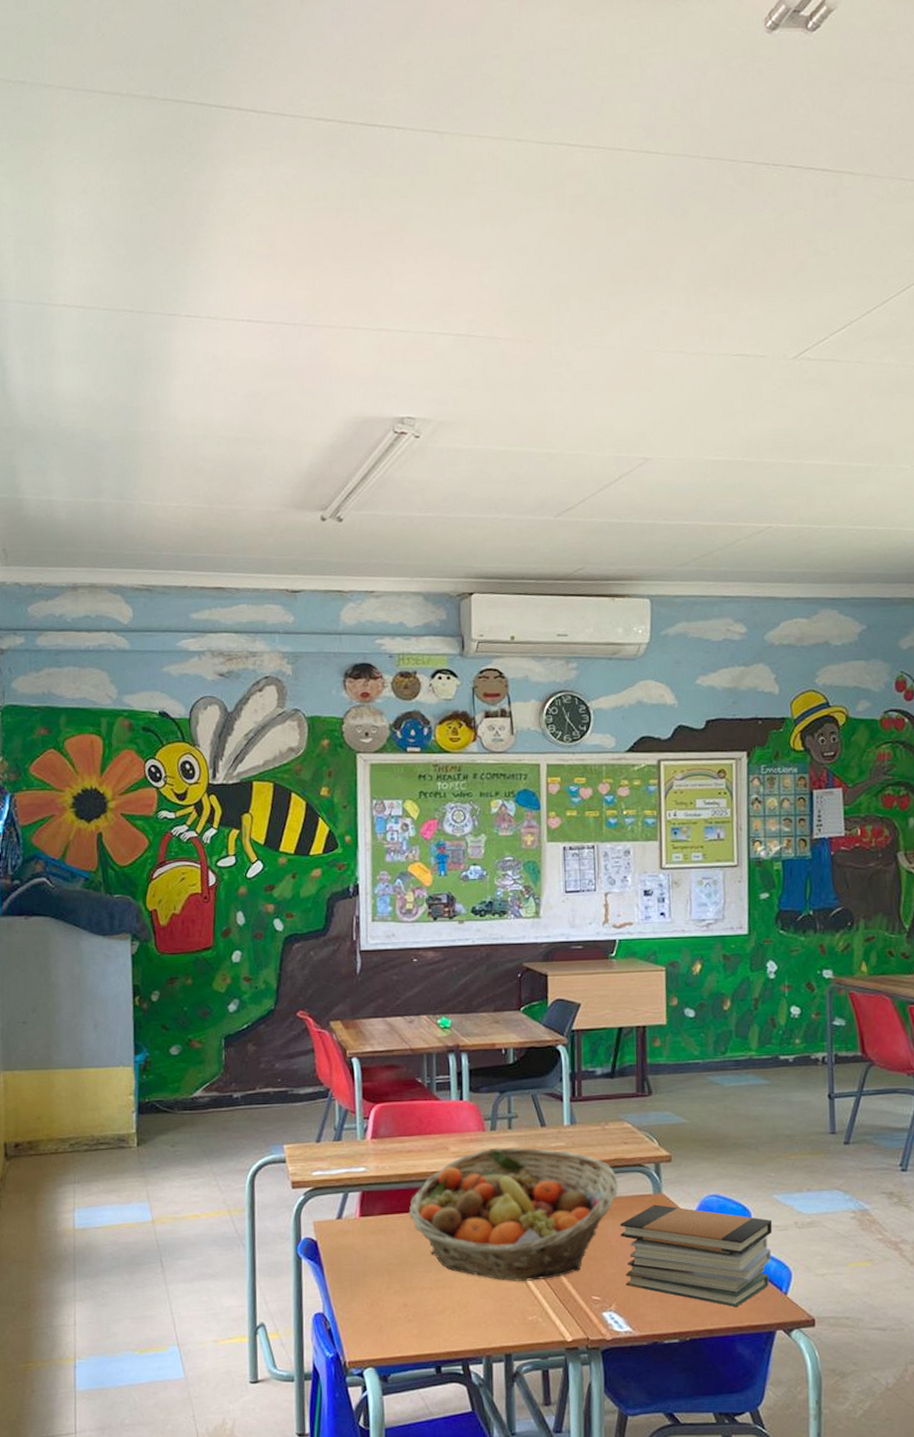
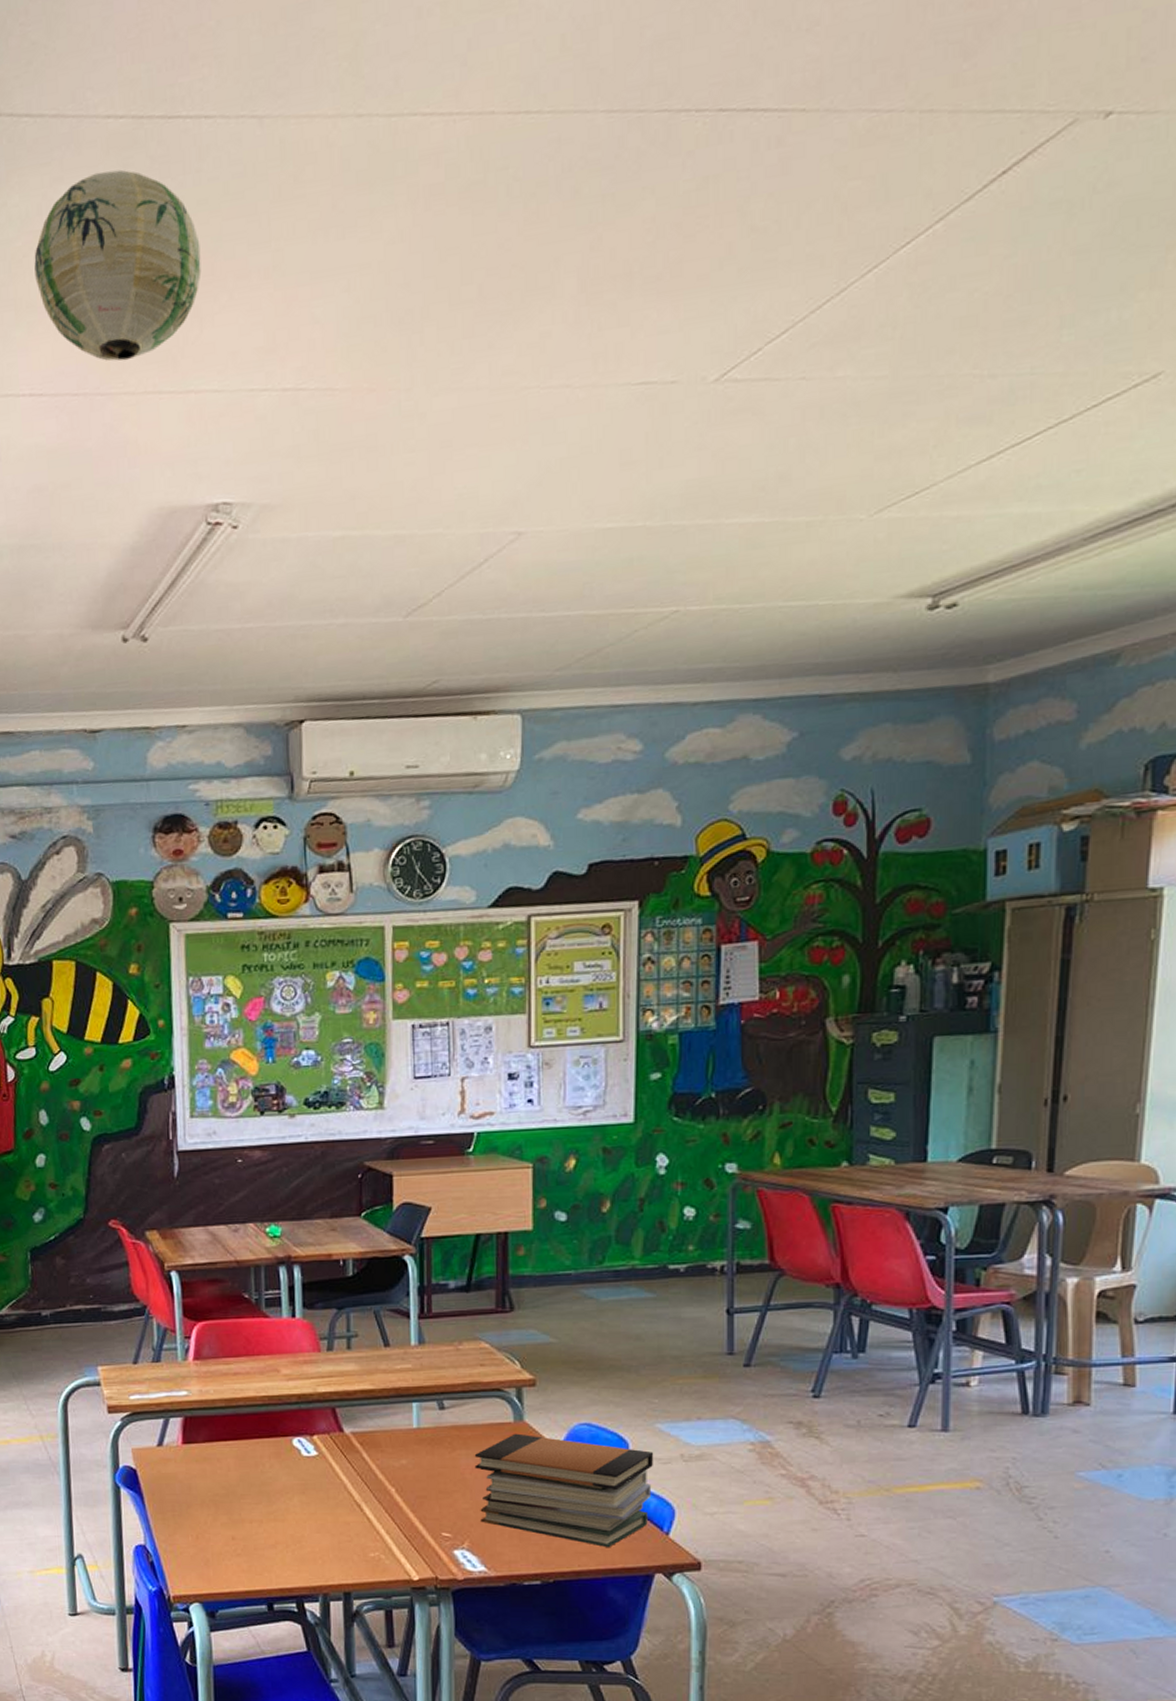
paper lantern: none [255,158,392,302] -> present [34,169,201,362]
fruit basket: present [409,1147,618,1282] -> none [236,1369,473,1516]

